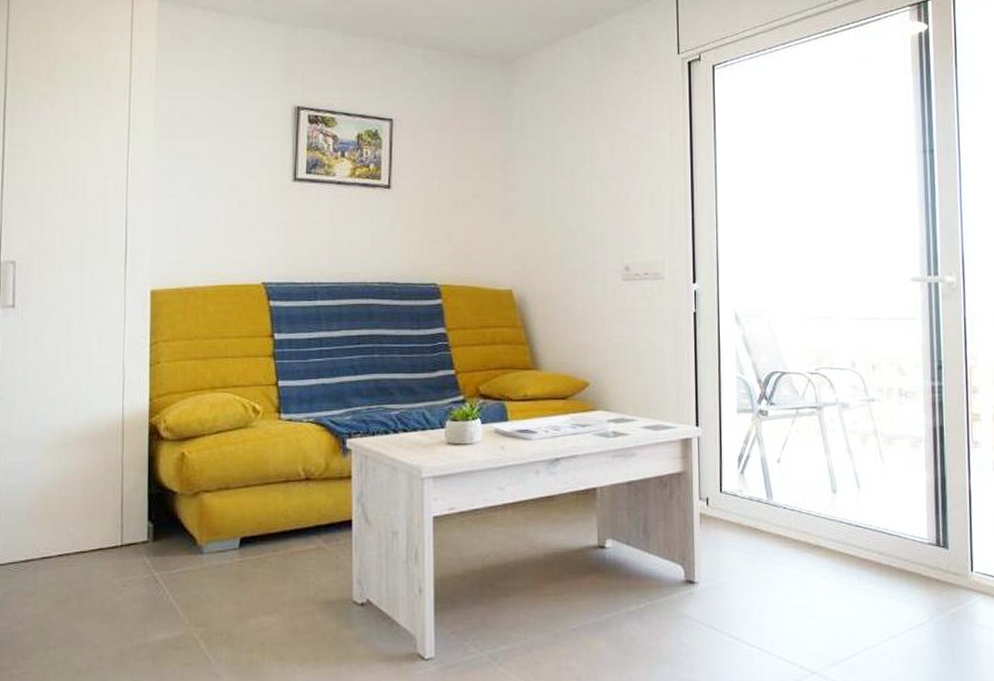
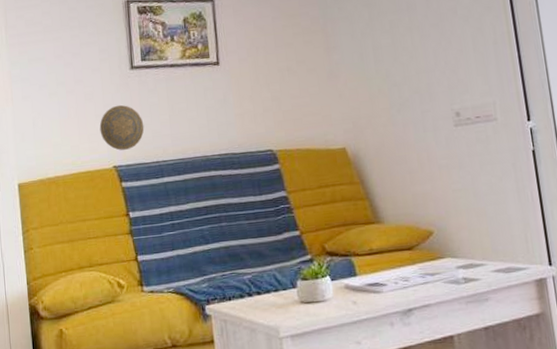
decorative plate: none [251,217,301,266] -> present [99,104,145,151]

